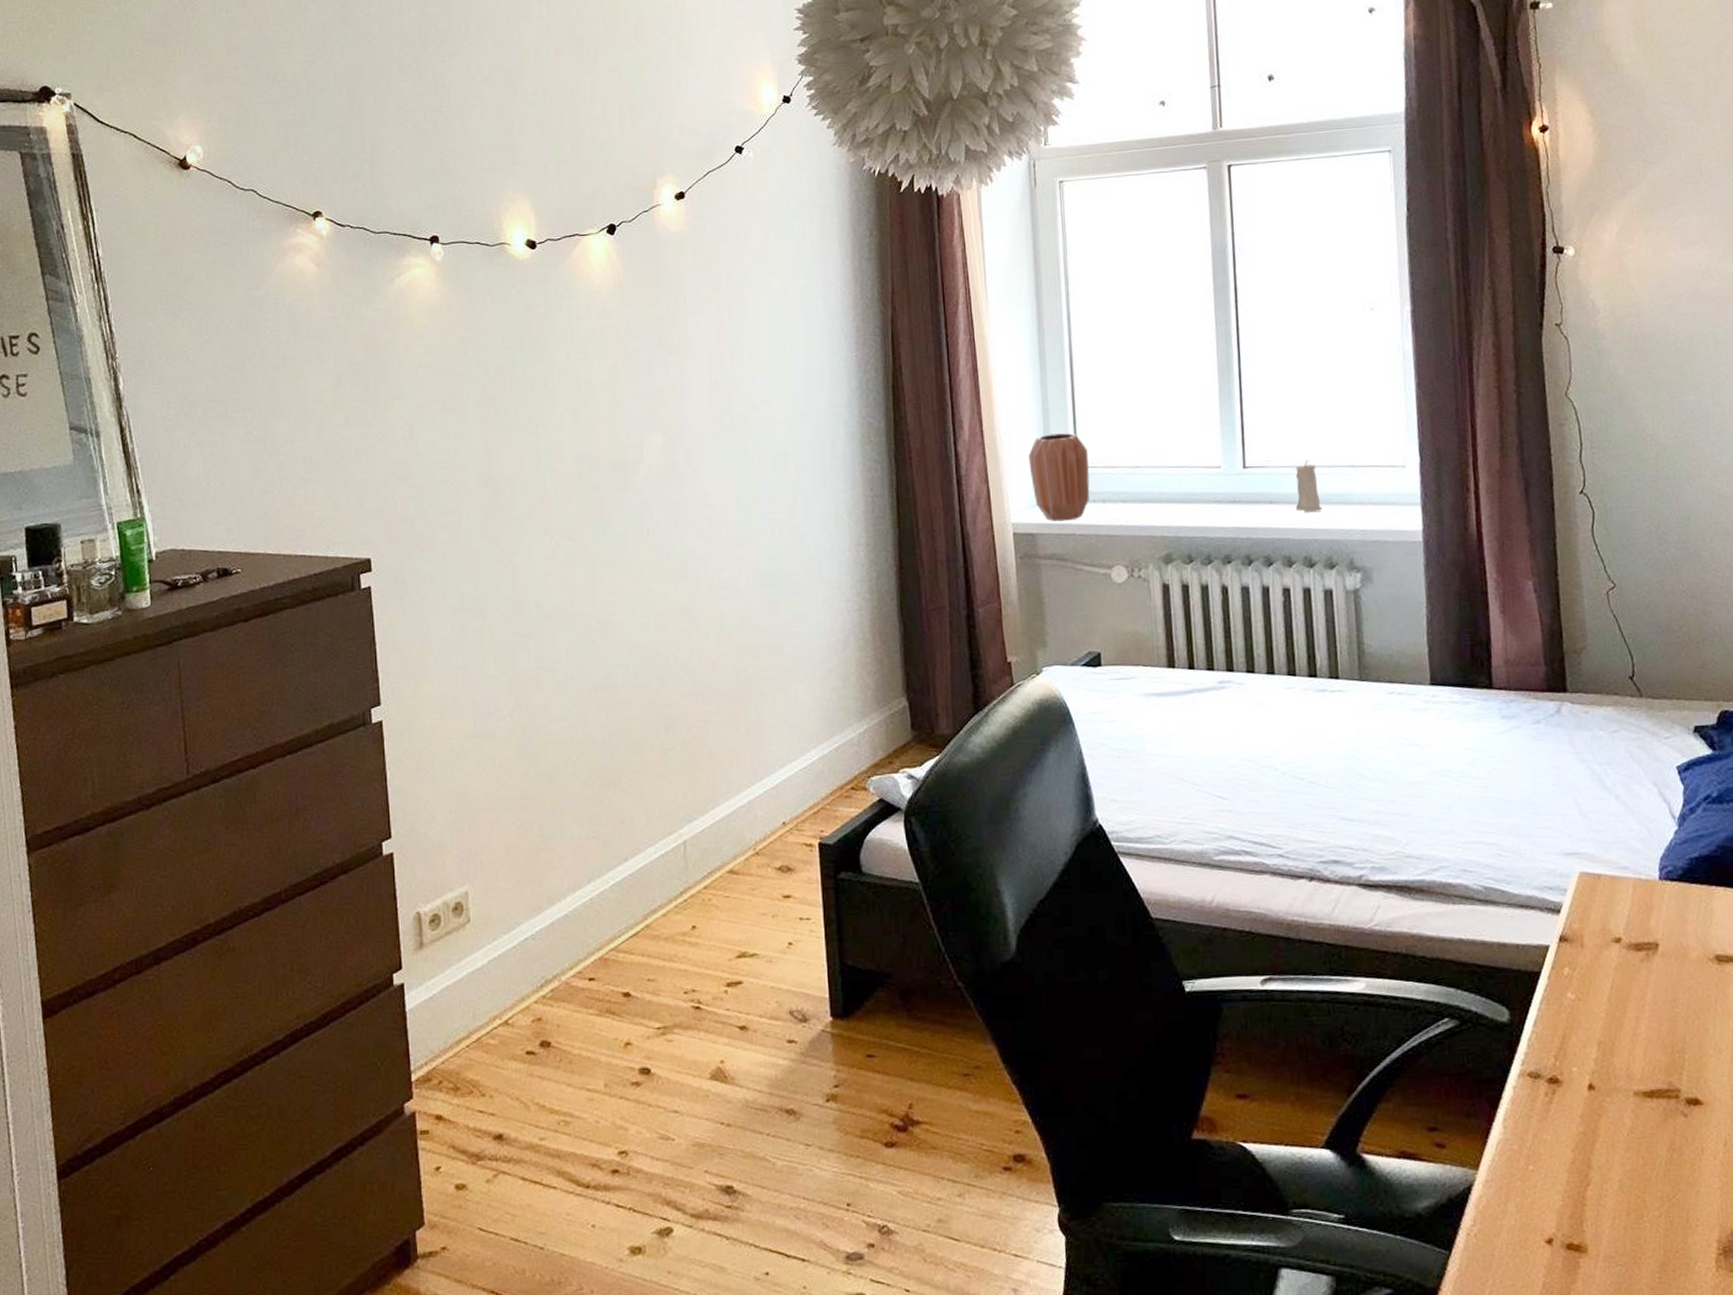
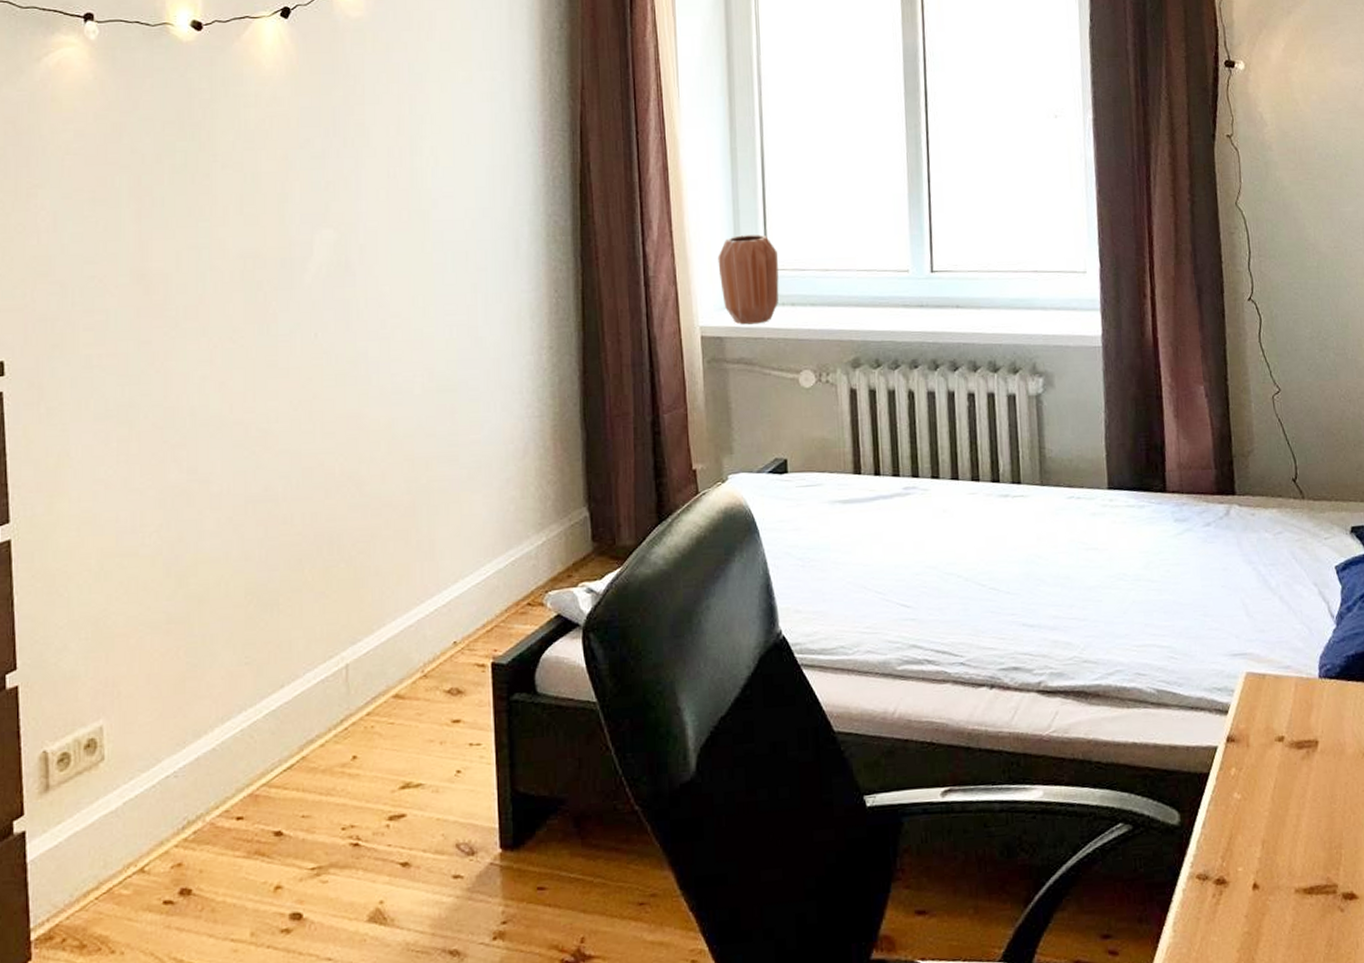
candle: present [1295,460,1323,512] -> none [981,265,1007,317]

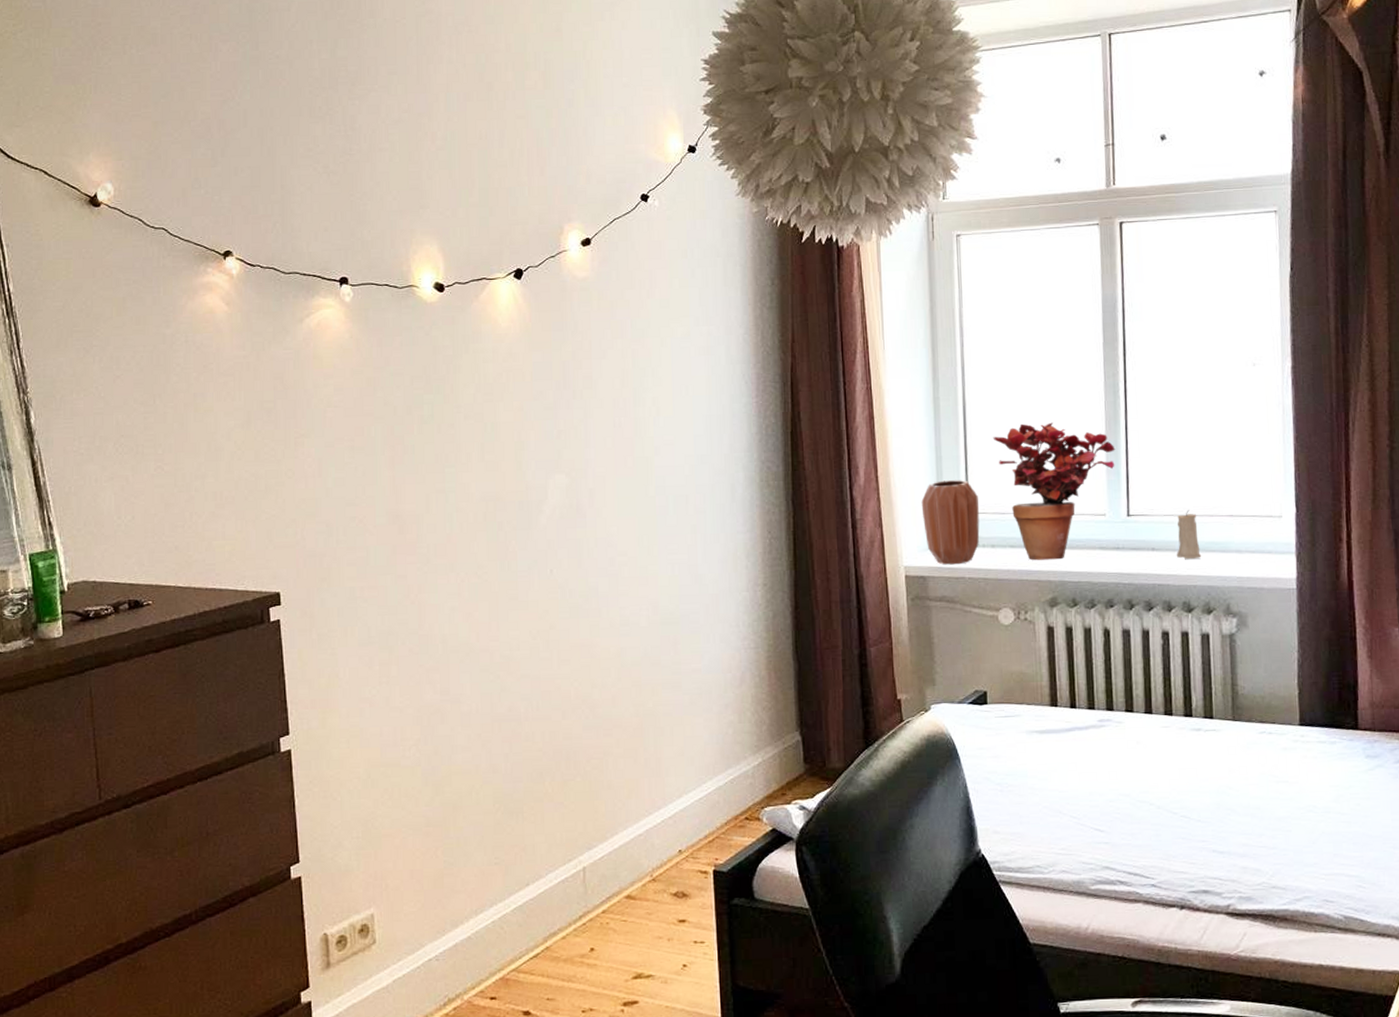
potted plant: none [792,175,918,320] -> present [993,422,1116,561]
candle: none [981,265,1007,317] -> present [1176,509,1202,559]

